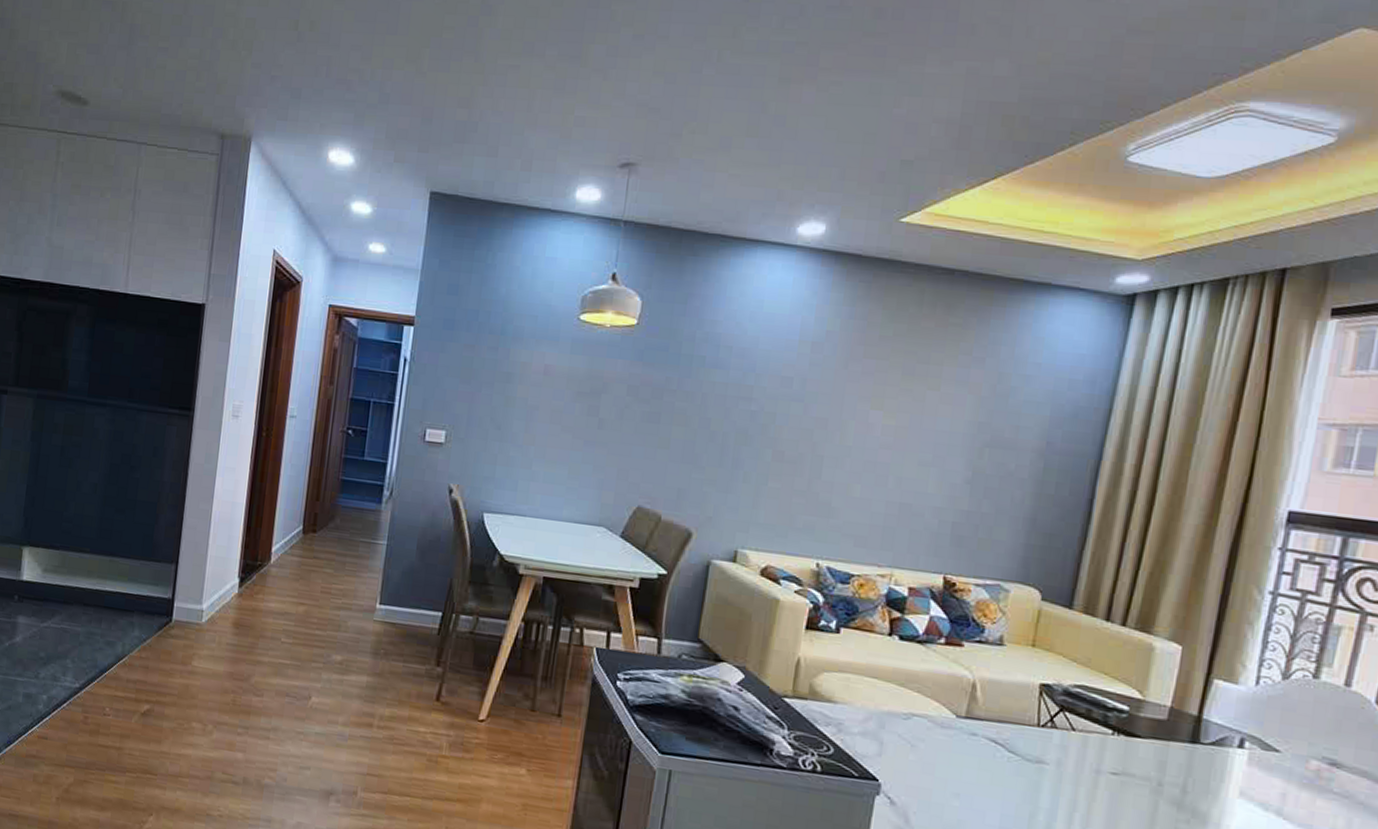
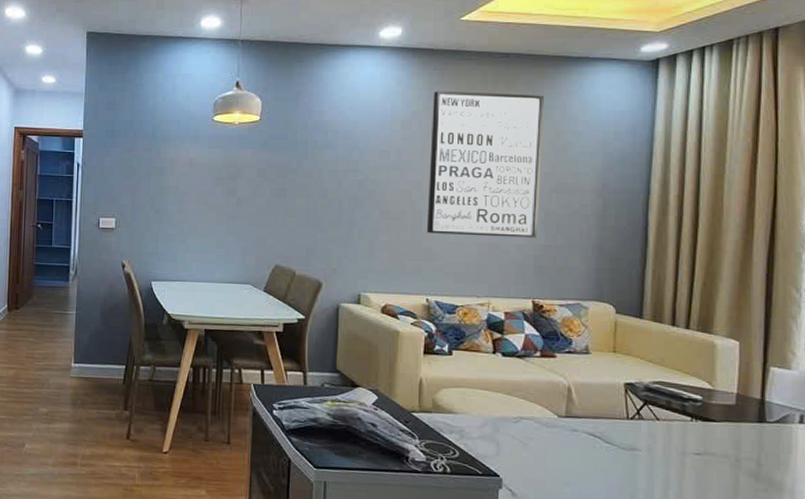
wall art: none [826,308,990,501] -> present [426,90,544,238]

